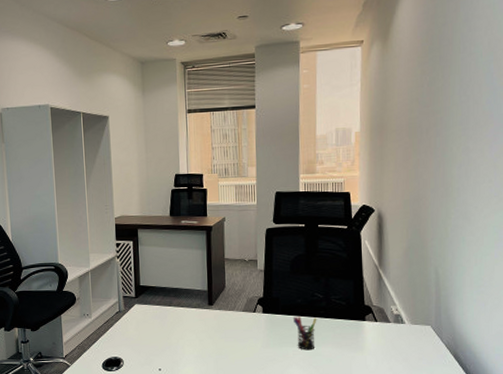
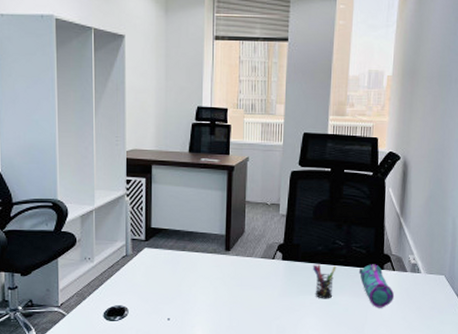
pencil case: none [340,315,379,359] -> present [358,264,395,308]

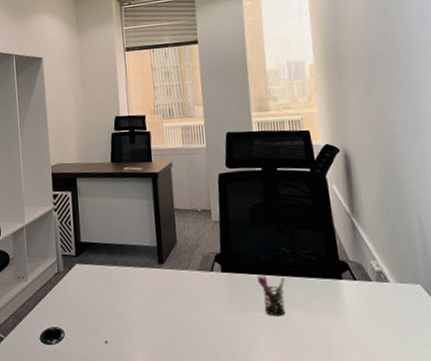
pencil case: present [358,264,395,308] -> none [312,273,362,327]

